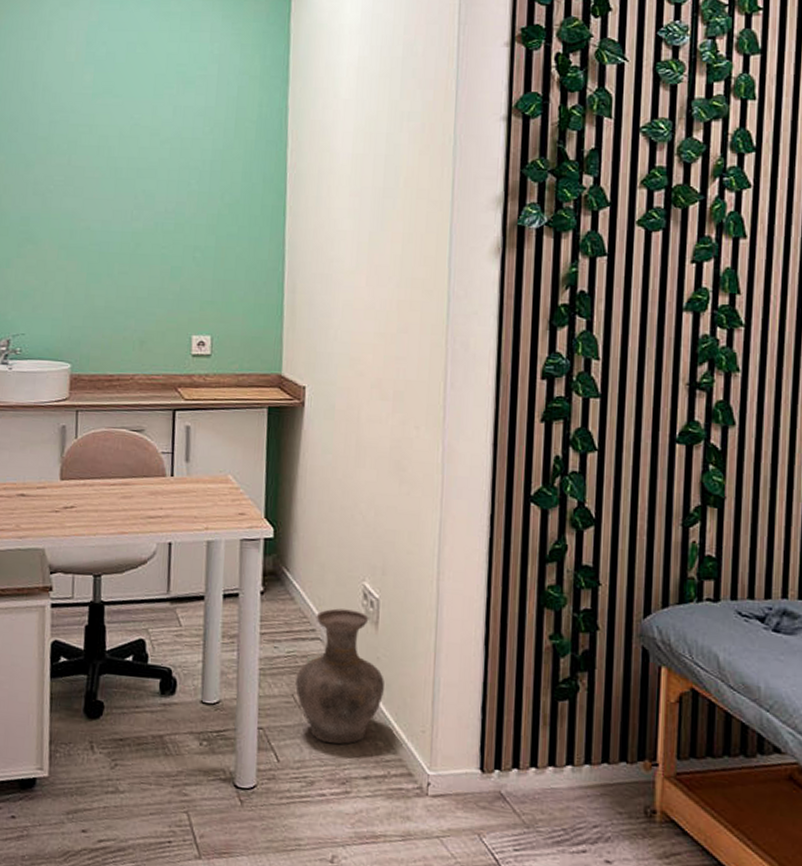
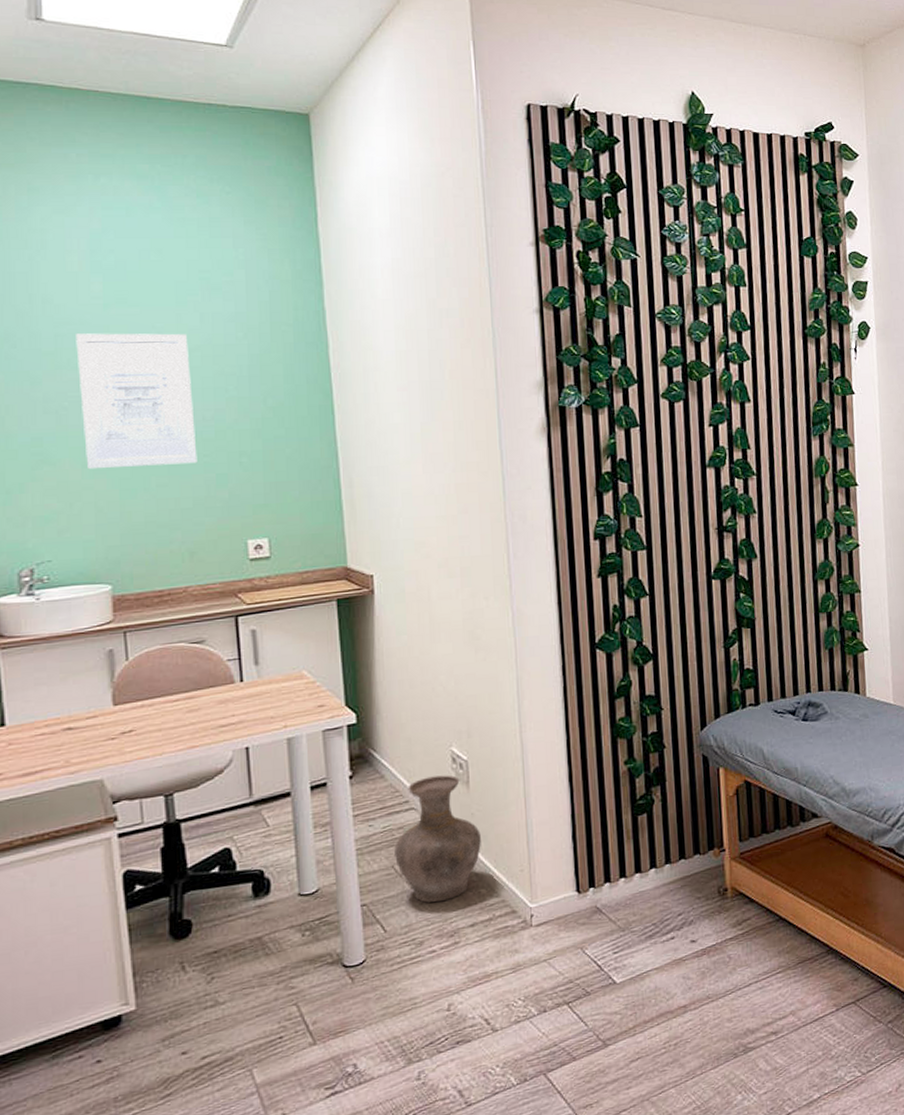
wall art: none [62,121,160,254] -> present [76,333,198,470]

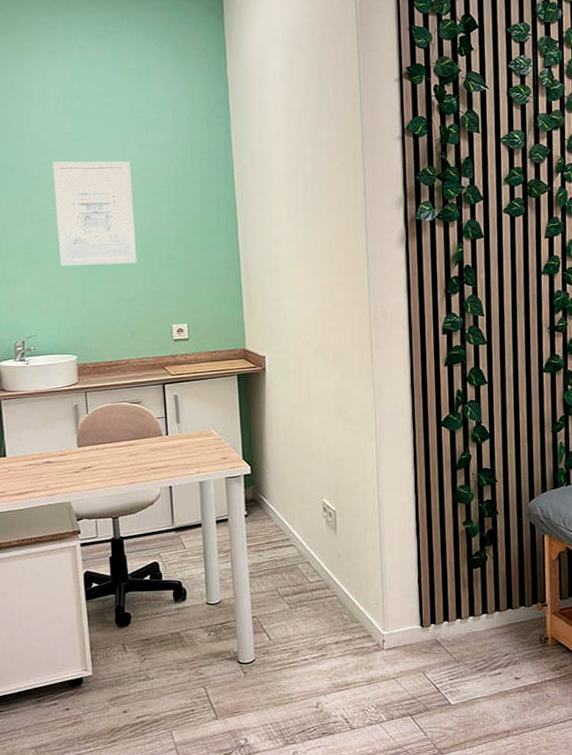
vase: present [394,775,481,903] -> none [278,521,345,622]

